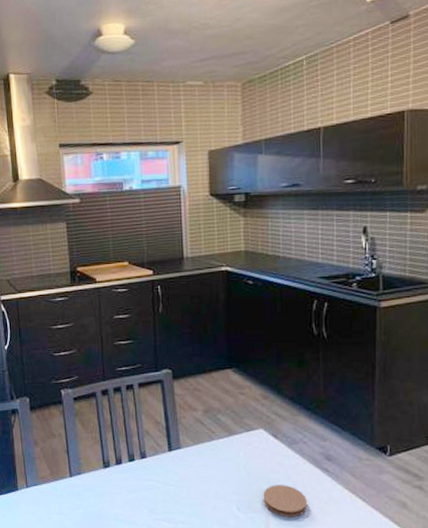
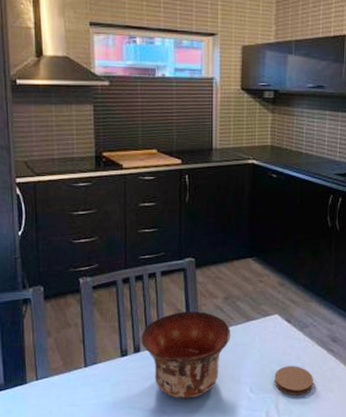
bowl: none [122,424,214,514] -> present [141,312,231,399]

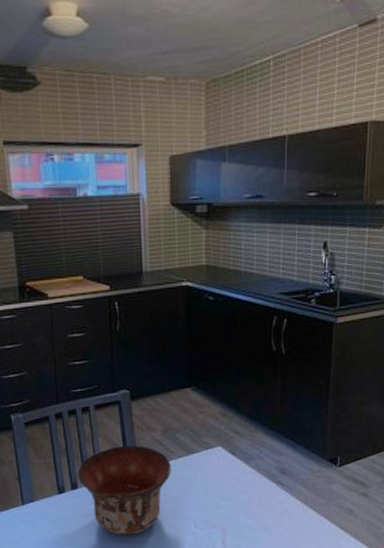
coaster: present [274,366,313,395] -> none [220,500,261,530]

